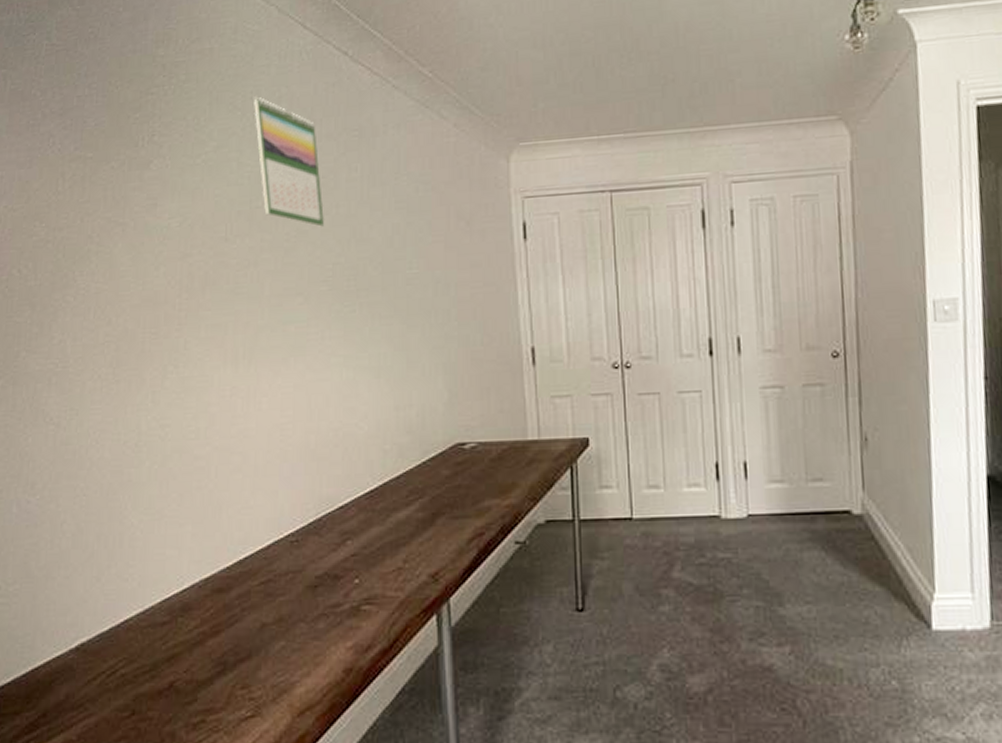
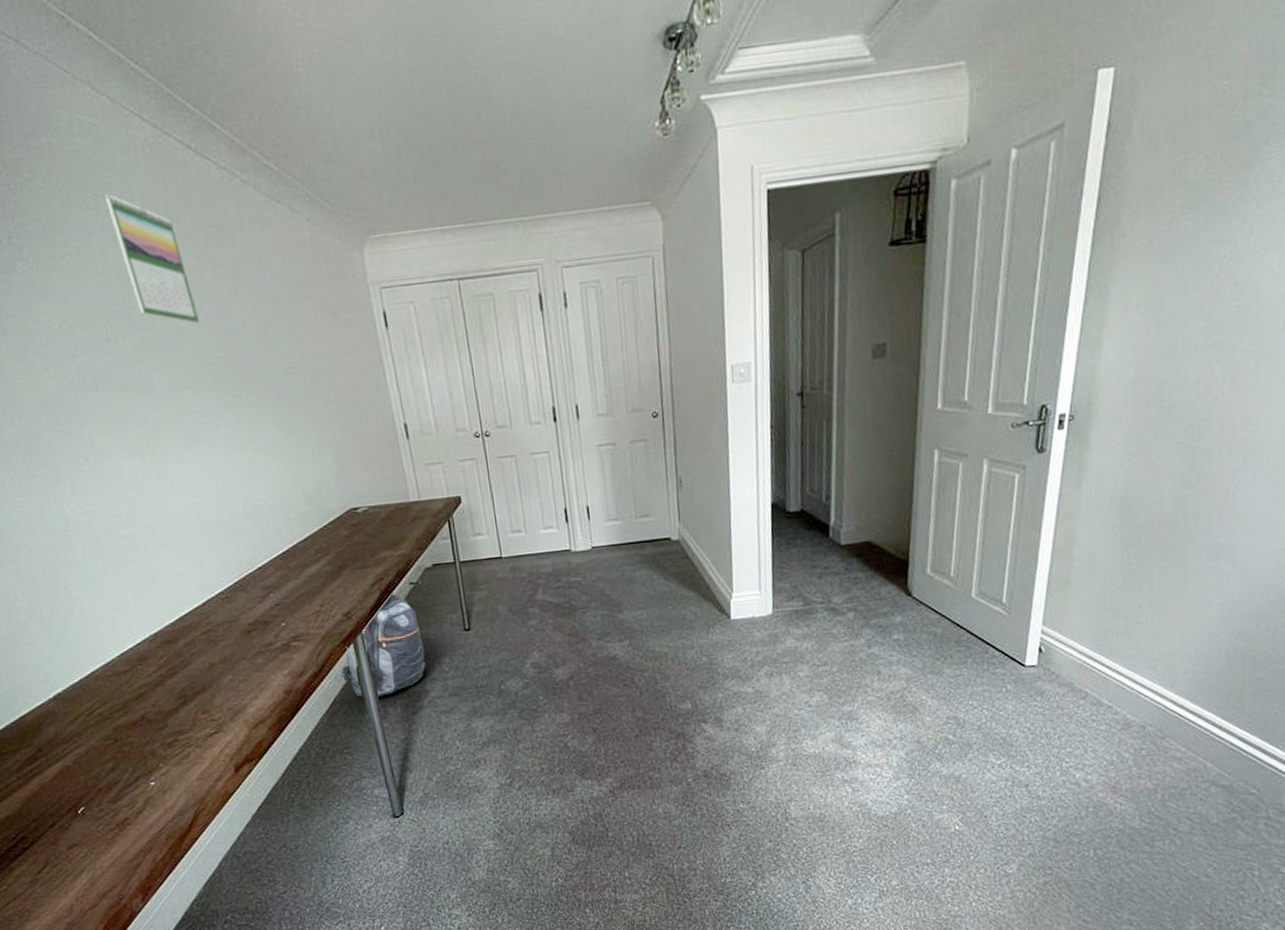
backpack: none [415,552,523,690] -> present [341,592,426,697]

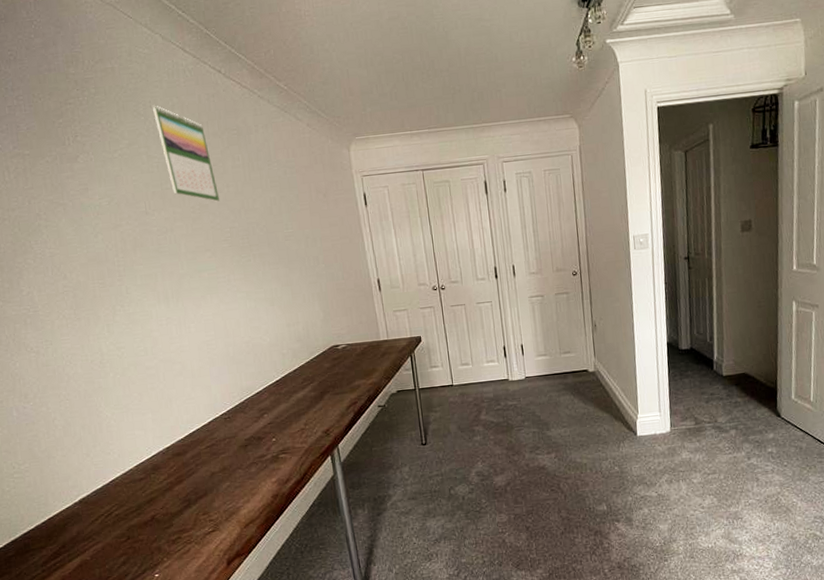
backpack: present [341,592,426,697] -> none [319,413,390,501]

